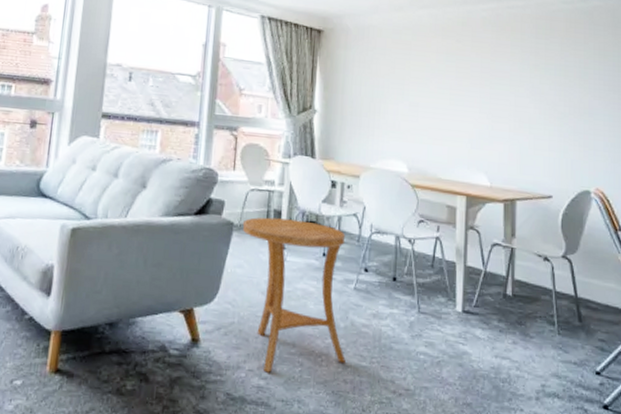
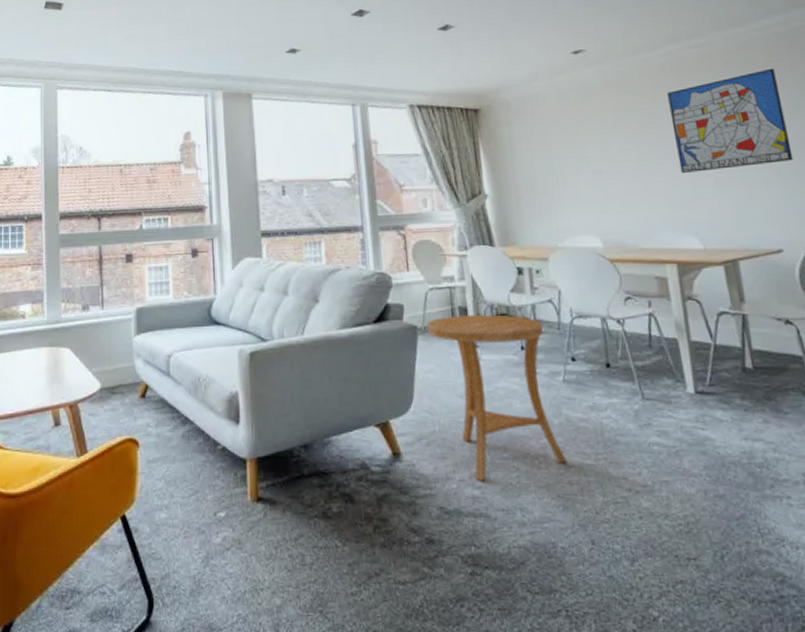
wall art: none [482,37,574,121] -> present [667,68,794,173]

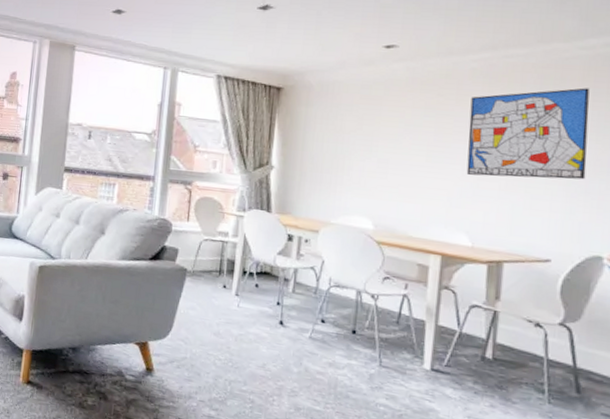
side table: present [426,314,567,481] -> none [195,265,302,406]

